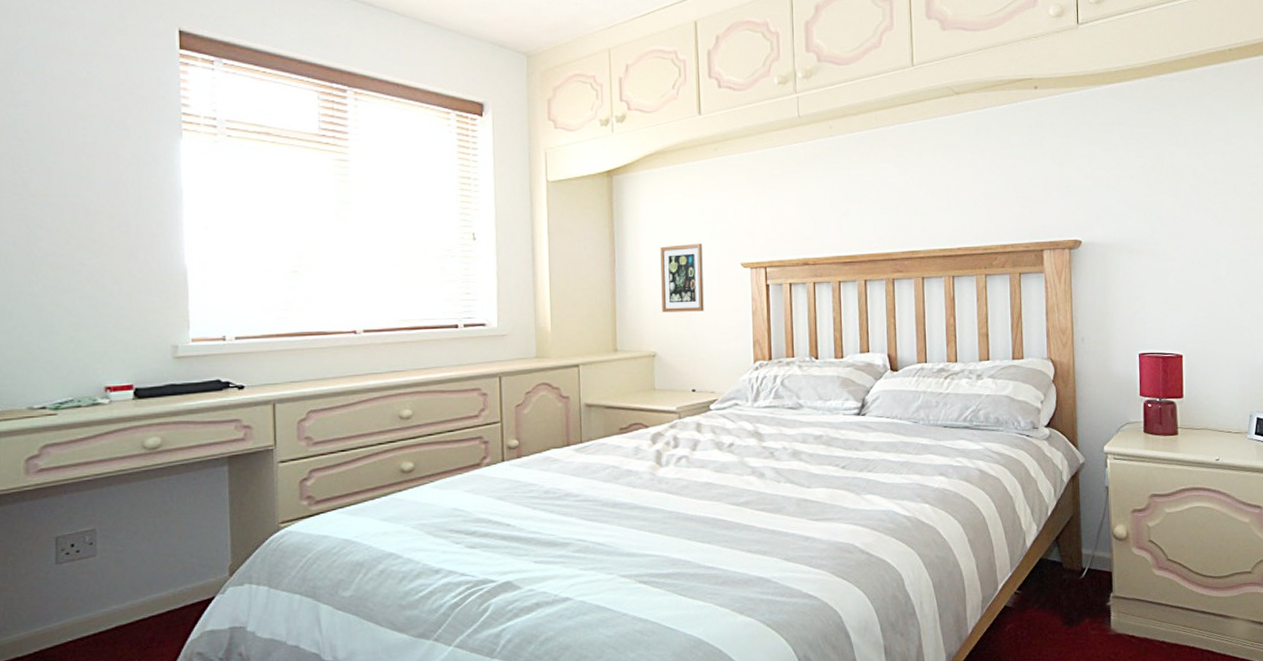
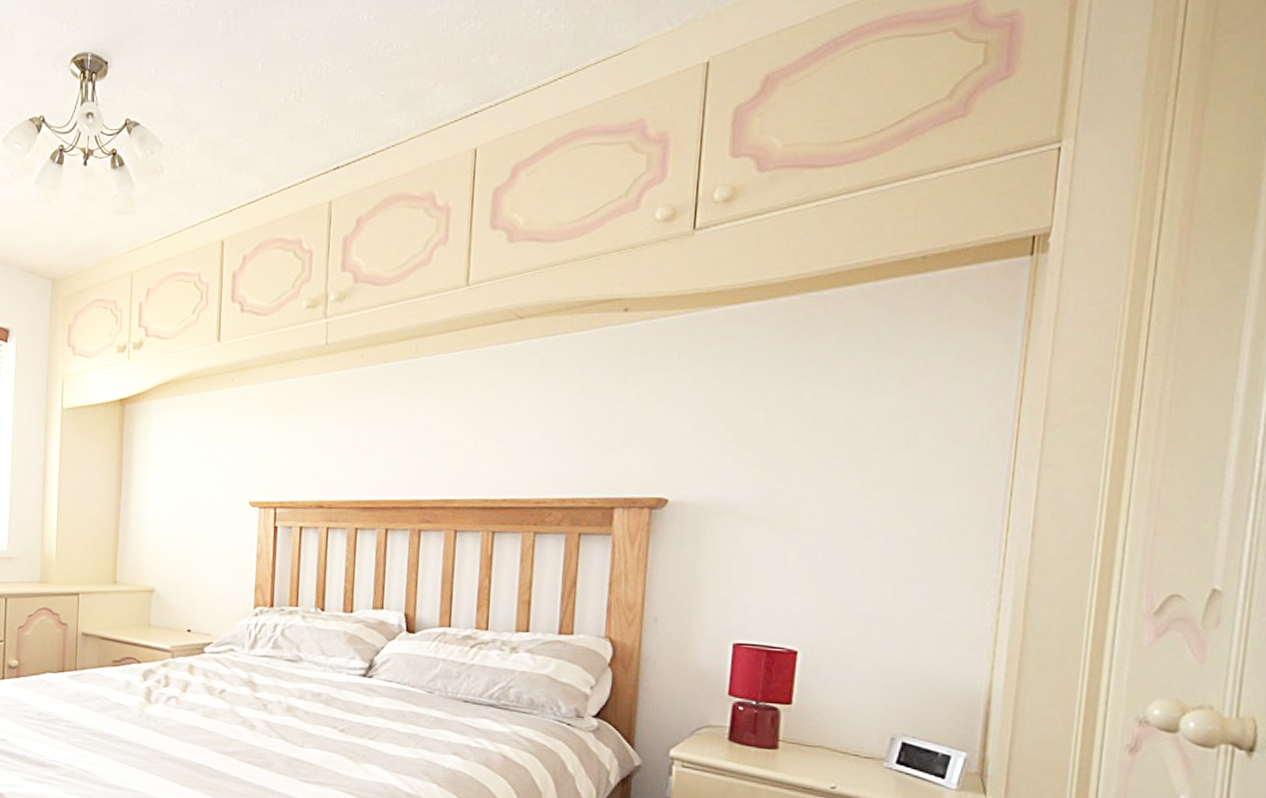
picture frame: present [660,243,704,313] -> none [164,478,210,550]

